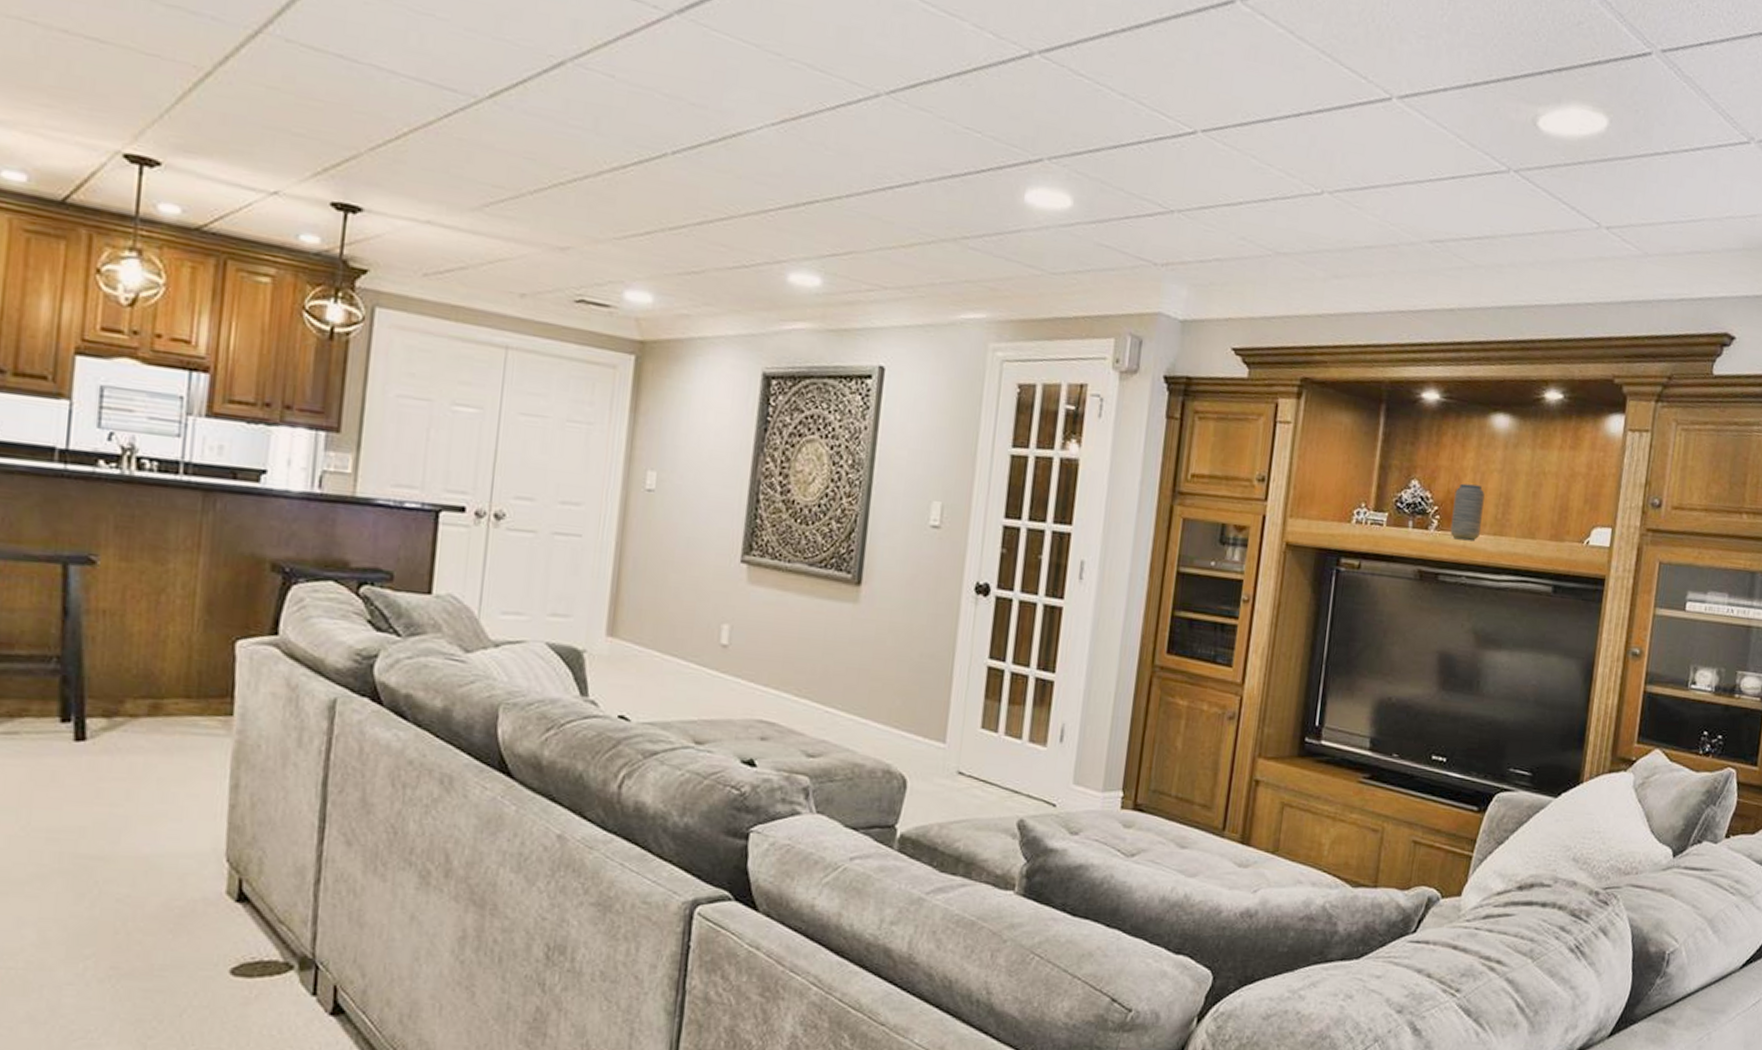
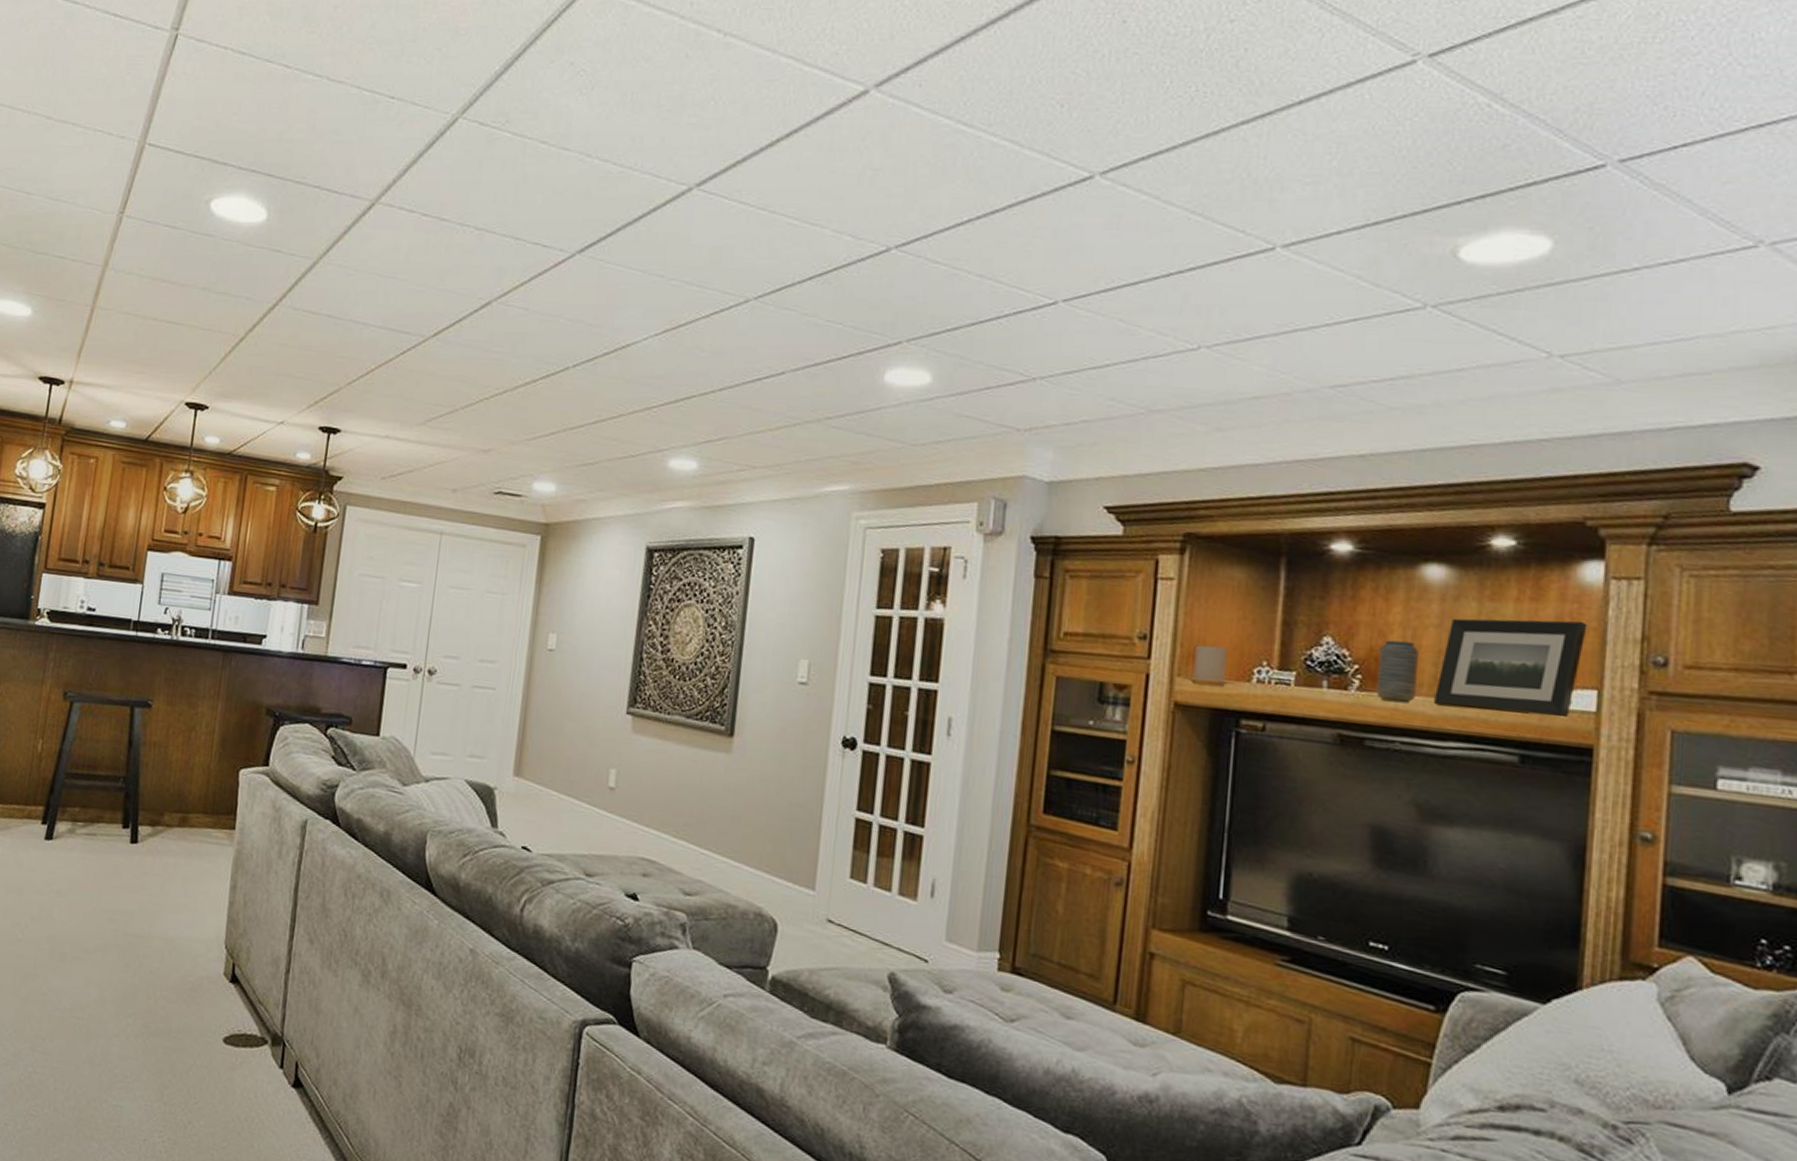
candle: none [1294,487,1337,528] -> present [1182,645,1234,688]
picture frame: none [1493,464,1609,553] -> present [1434,618,1588,718]

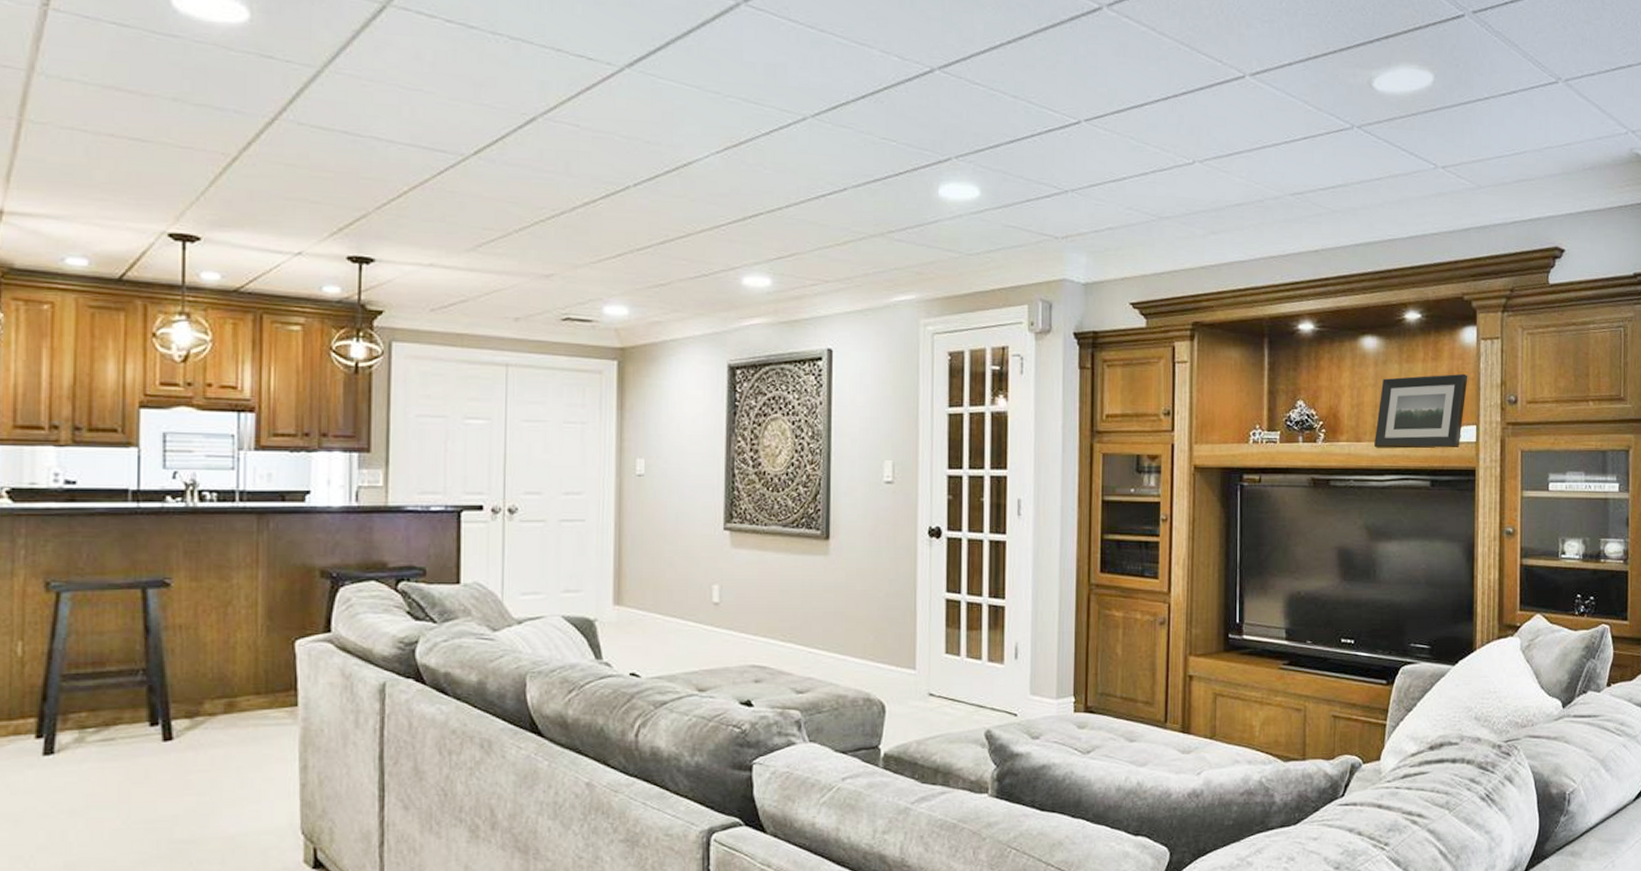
candle: present [1182,645,1234,688] -> none [1199,416,1237,450]
vase: present [1376,640,1419,704] -> none [1336,399,1362,449]

